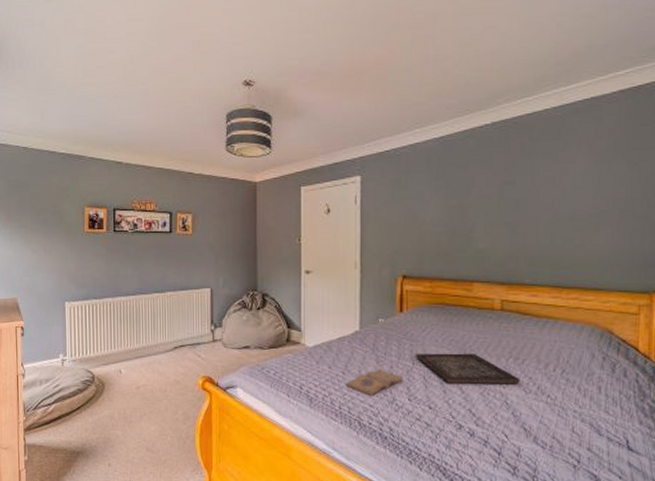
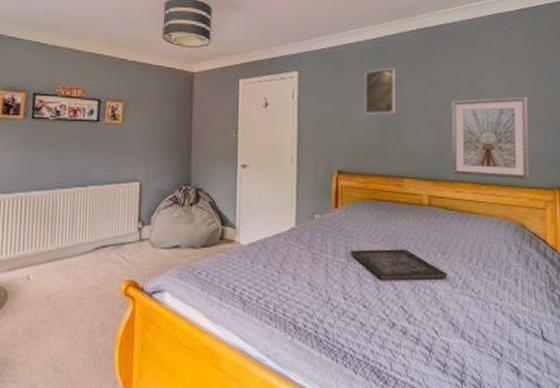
diary: present [346,368,403,397] -> none [281,266,338,297]
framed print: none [430,167,466,217] -> present [364,68,395,115]
picture frame: none [529,190,624,282] -> present [452,96,530,179]

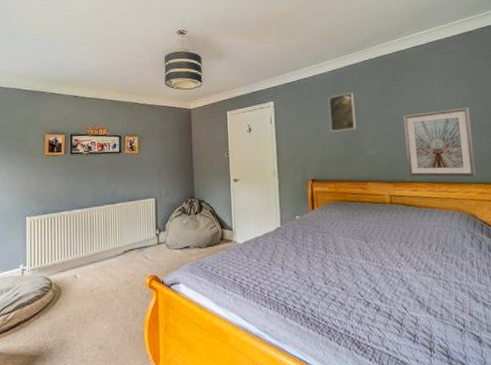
tray: present [350,249,448,280] -> none [327,240,412,267]

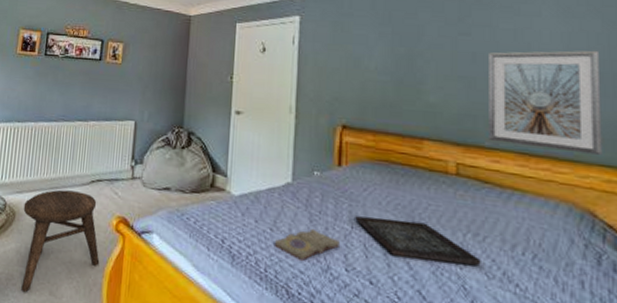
stool: none [68,262,139,351] -> present [21,189,100,292]
diary: none [272,258,319,284] -> present [274,228,340,262]
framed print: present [327,93,356,132] -> none [375,13,415,65]
tray: none [327,240,412,267] -> present [355,216,481,265]

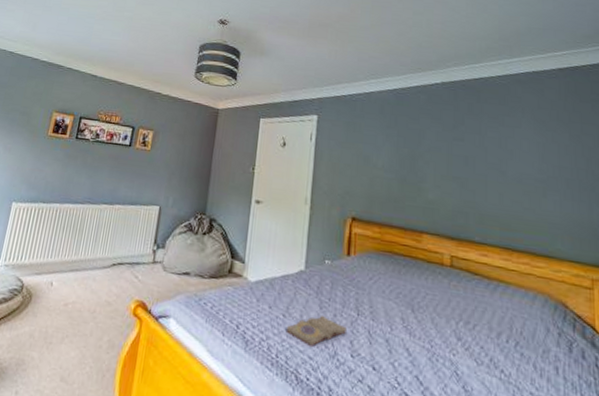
stool: present [21,189,100,292] -> none [31,272,117,378]
tray: present [355,216,481,265] -> none [361,303,471,352]
picture frame: present [489,50,603,155] -> none [478,157,572,252]

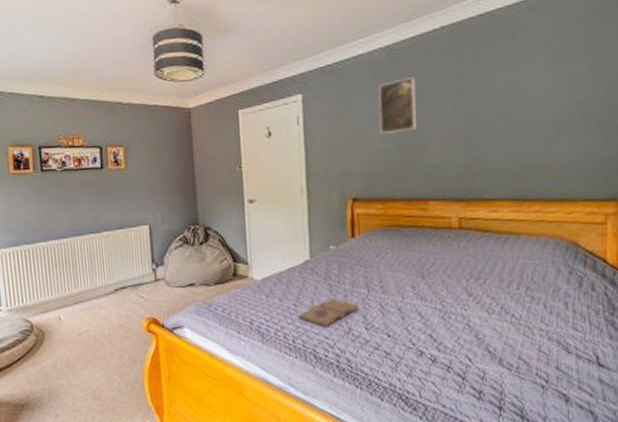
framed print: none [383,118,417,165] -> present [377,77,416,134]

